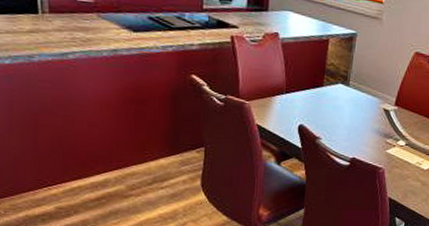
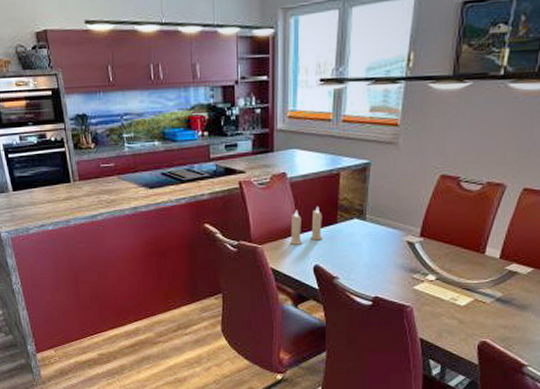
candle: none [277,69,310,104] -> present [289,206,324,245]

